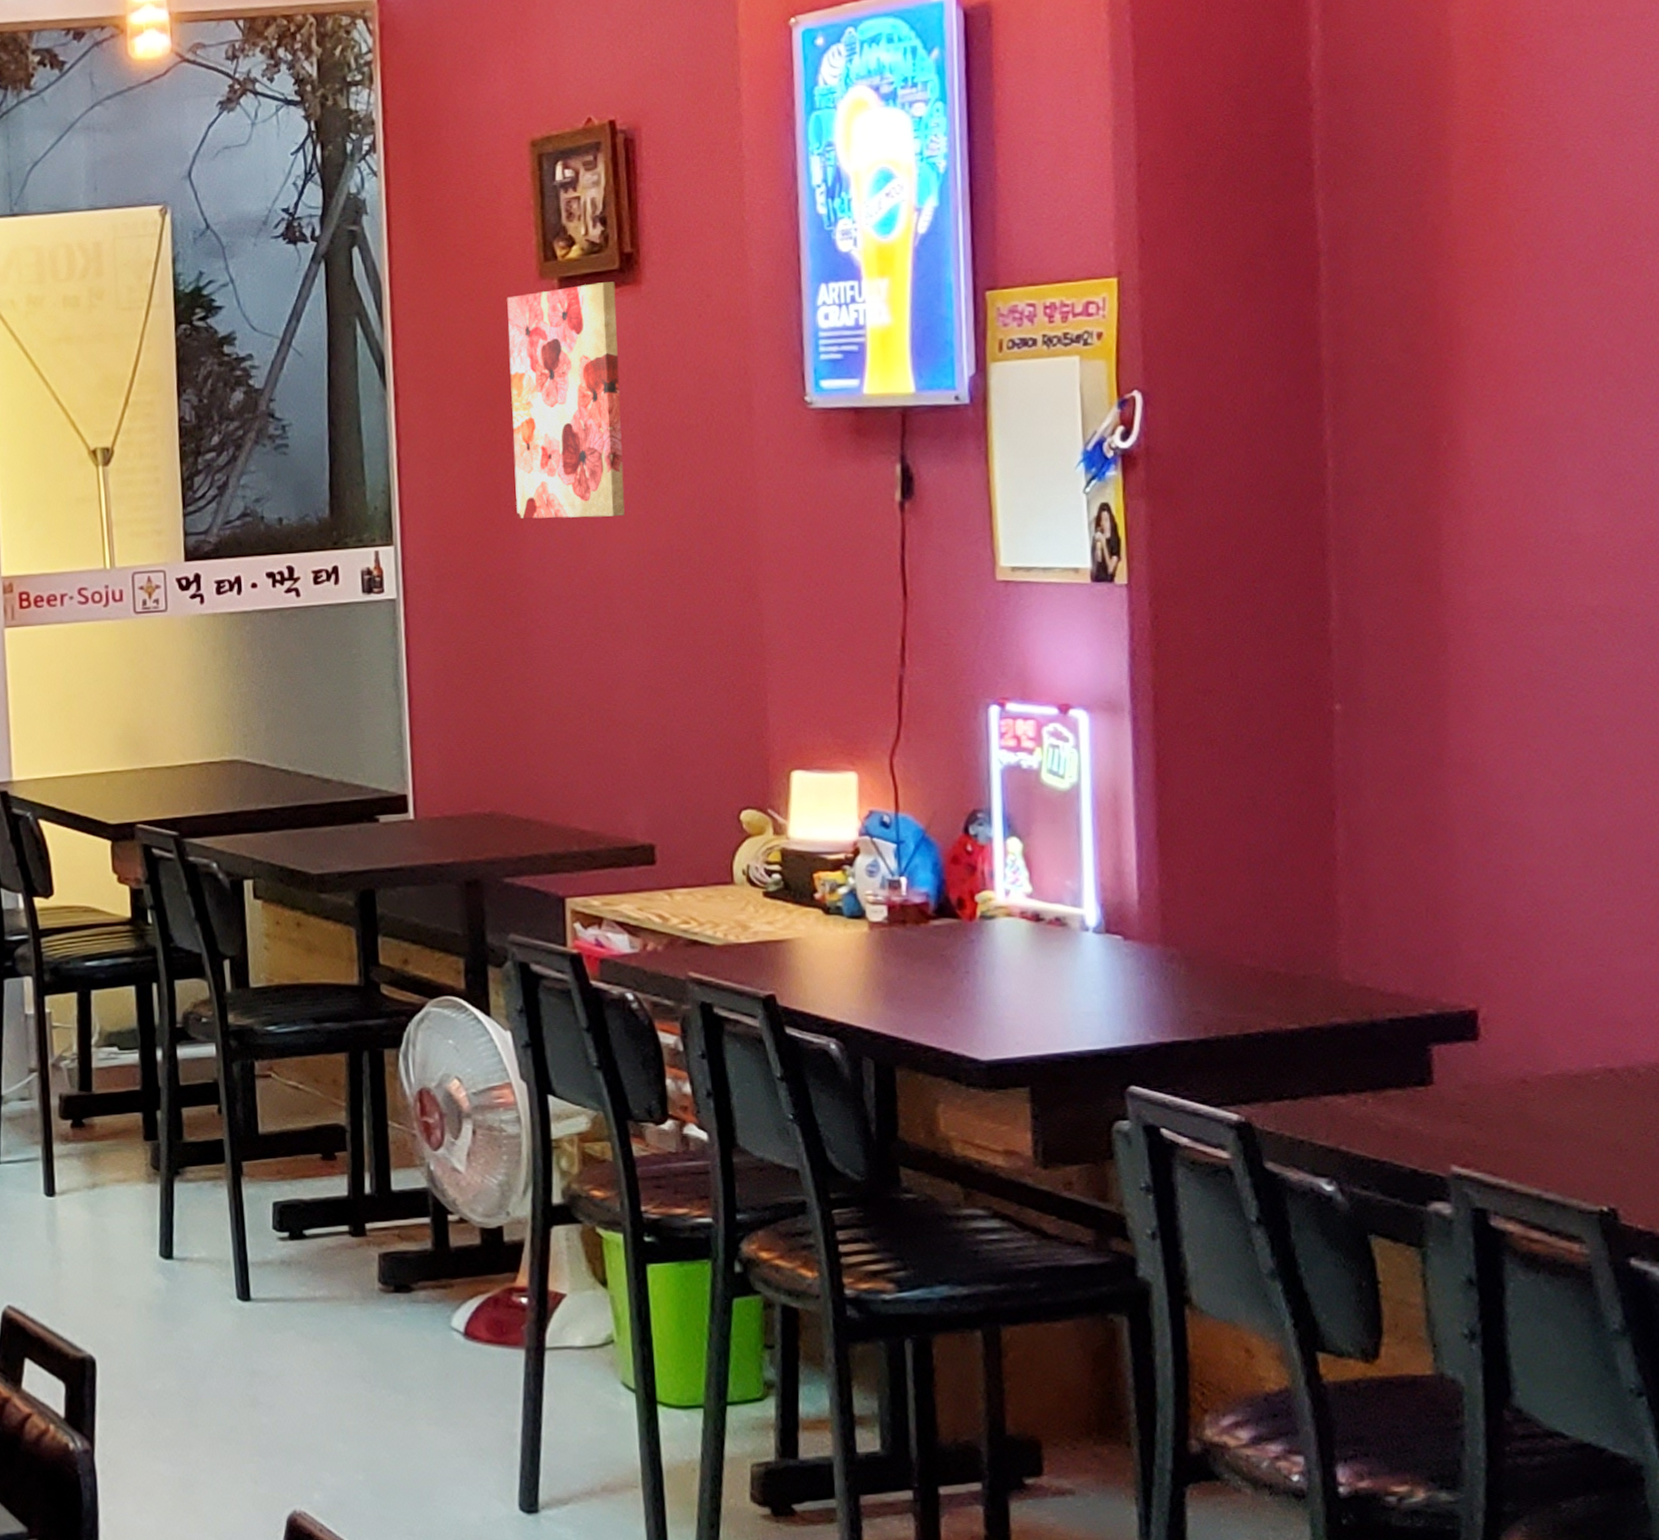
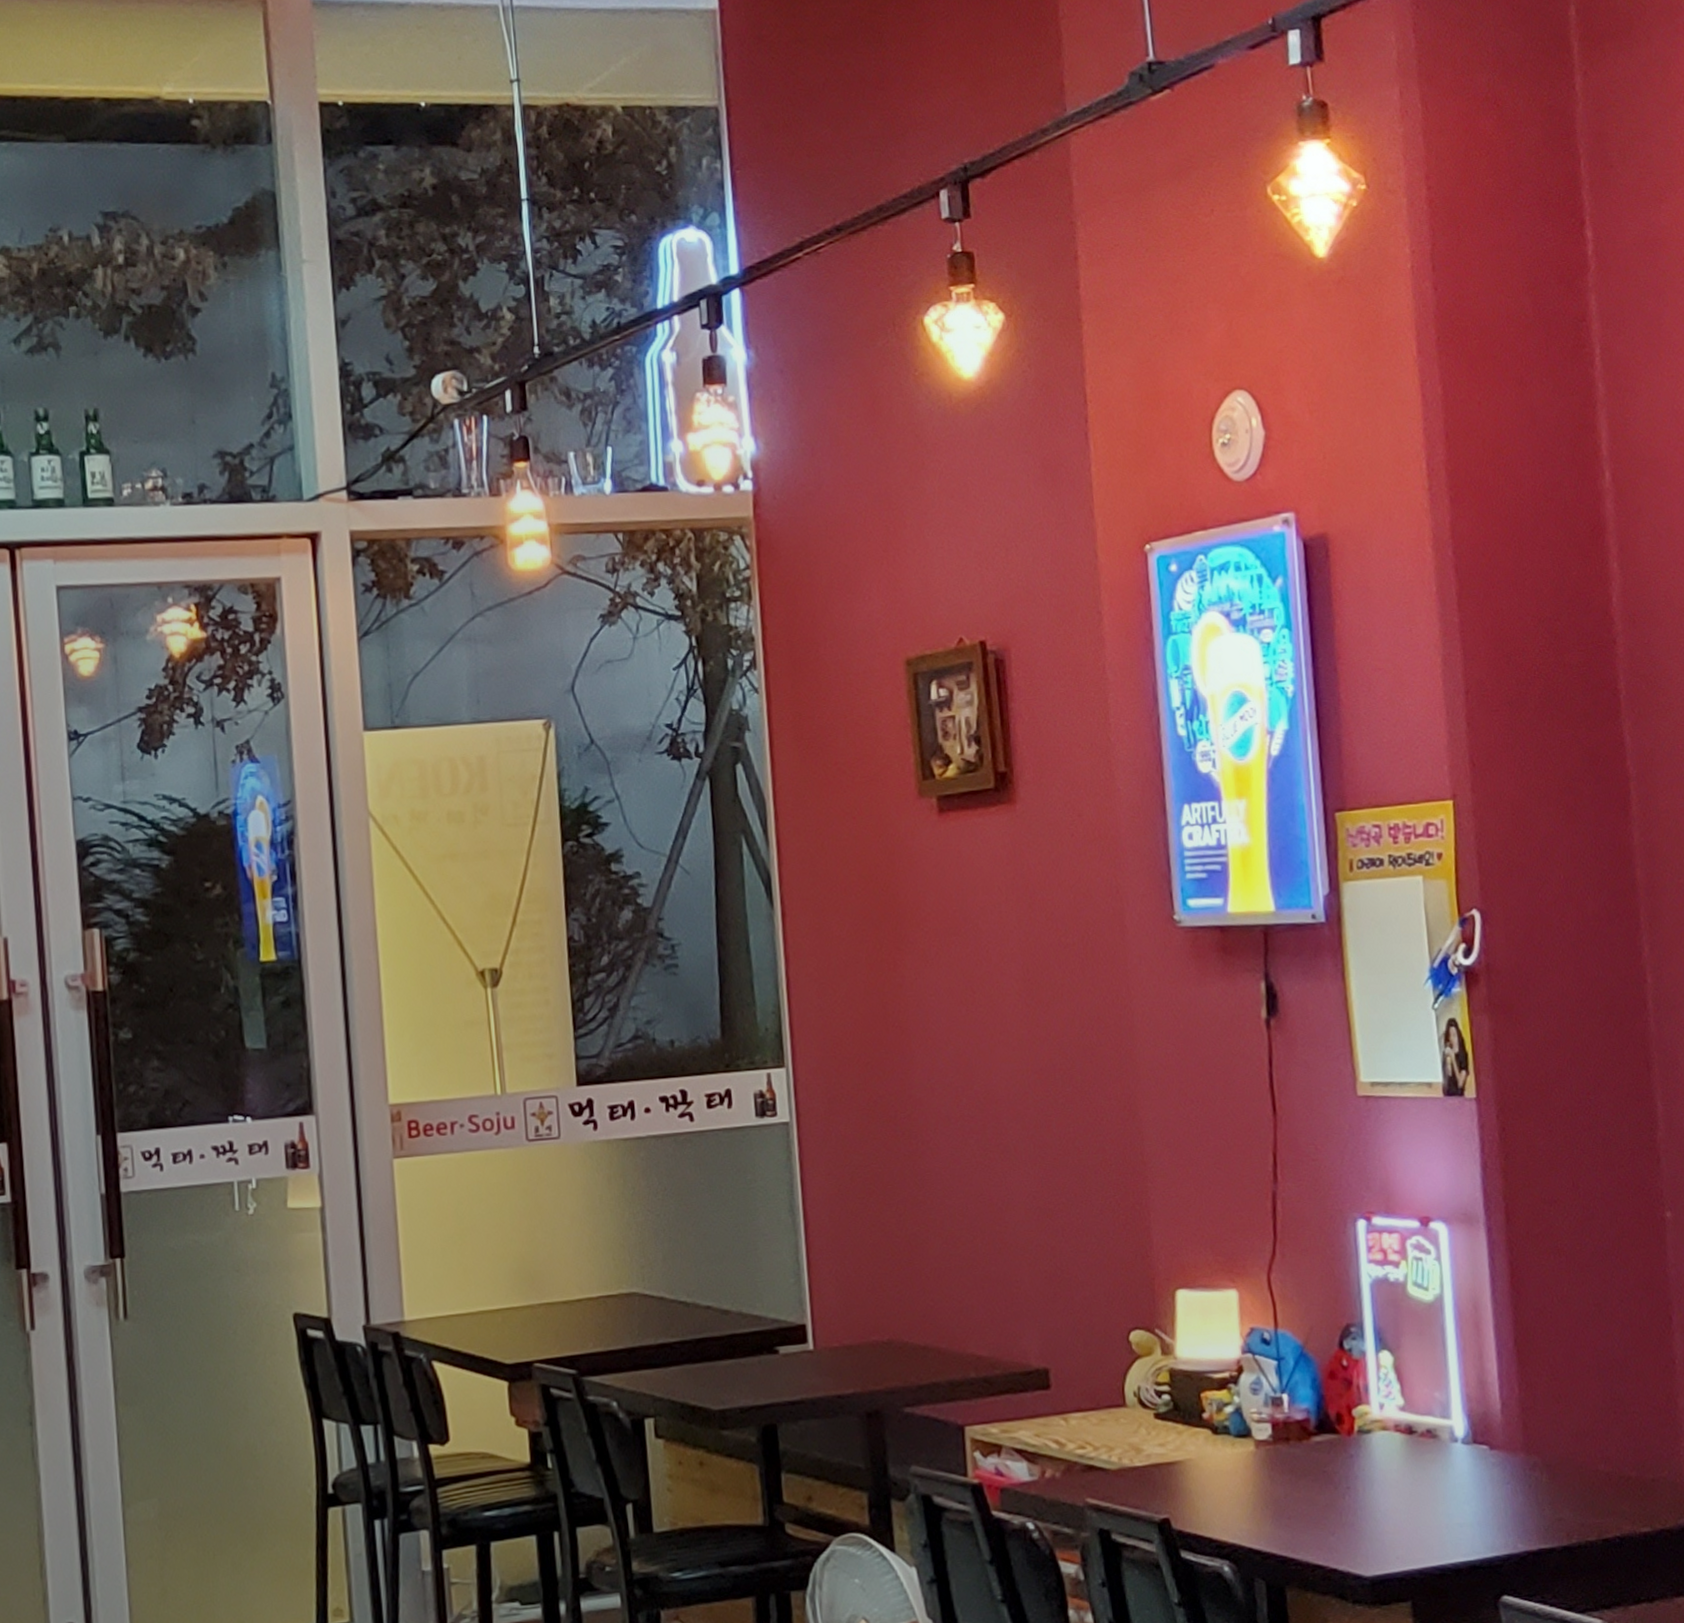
wall art: present [507,282,625,519] -> none [888,801,1008,1040]

